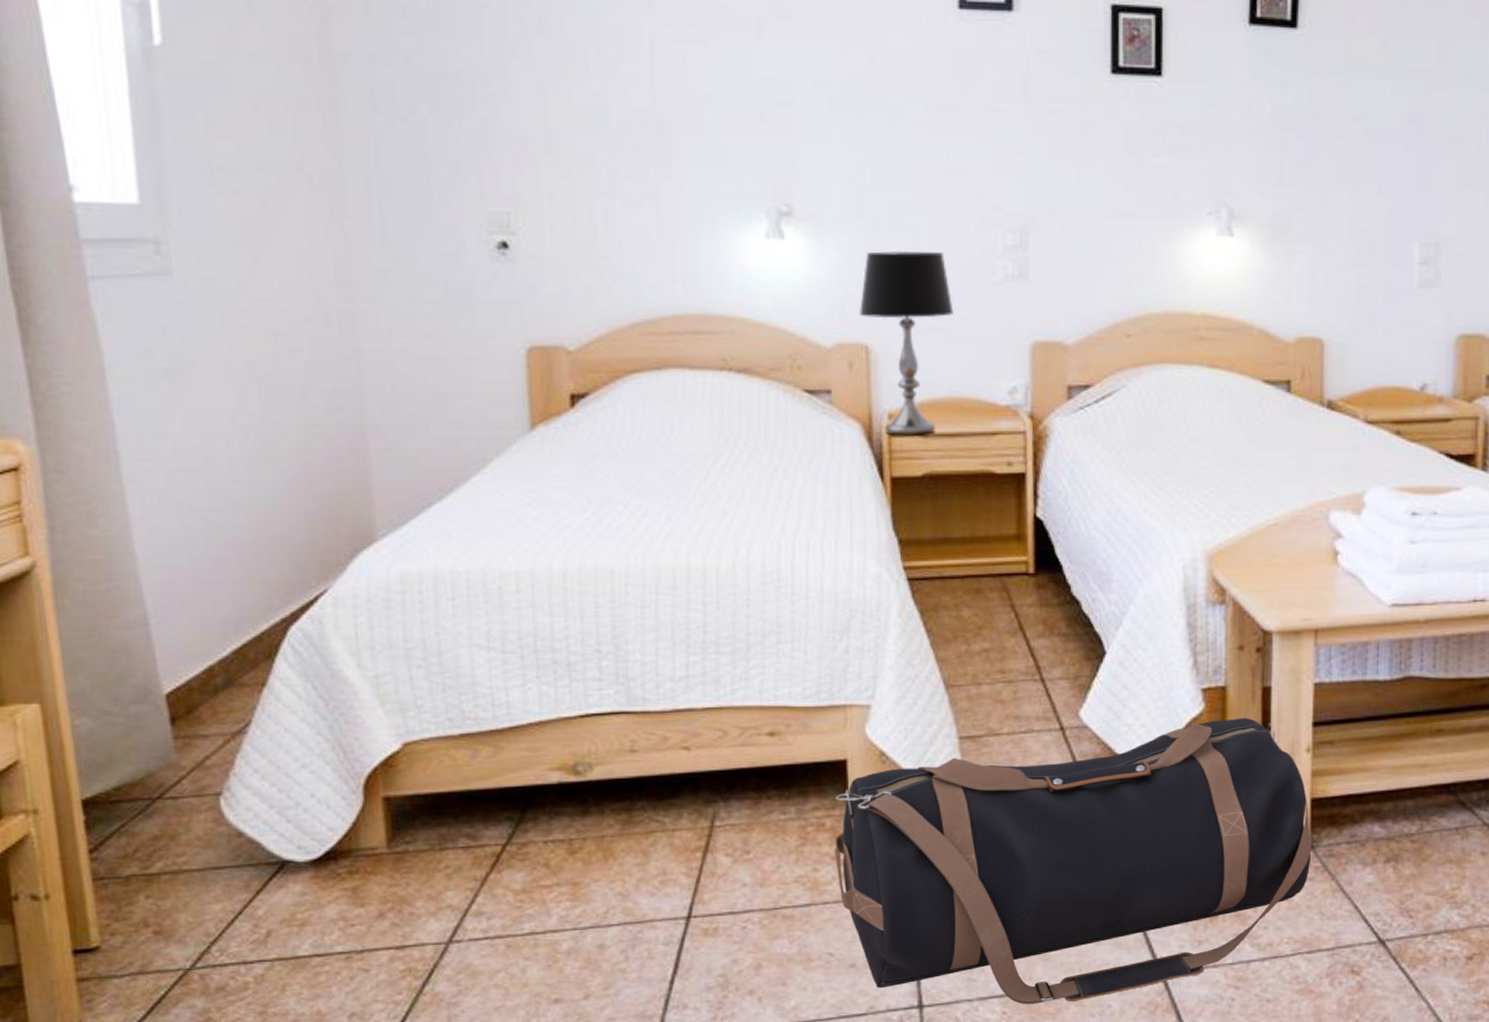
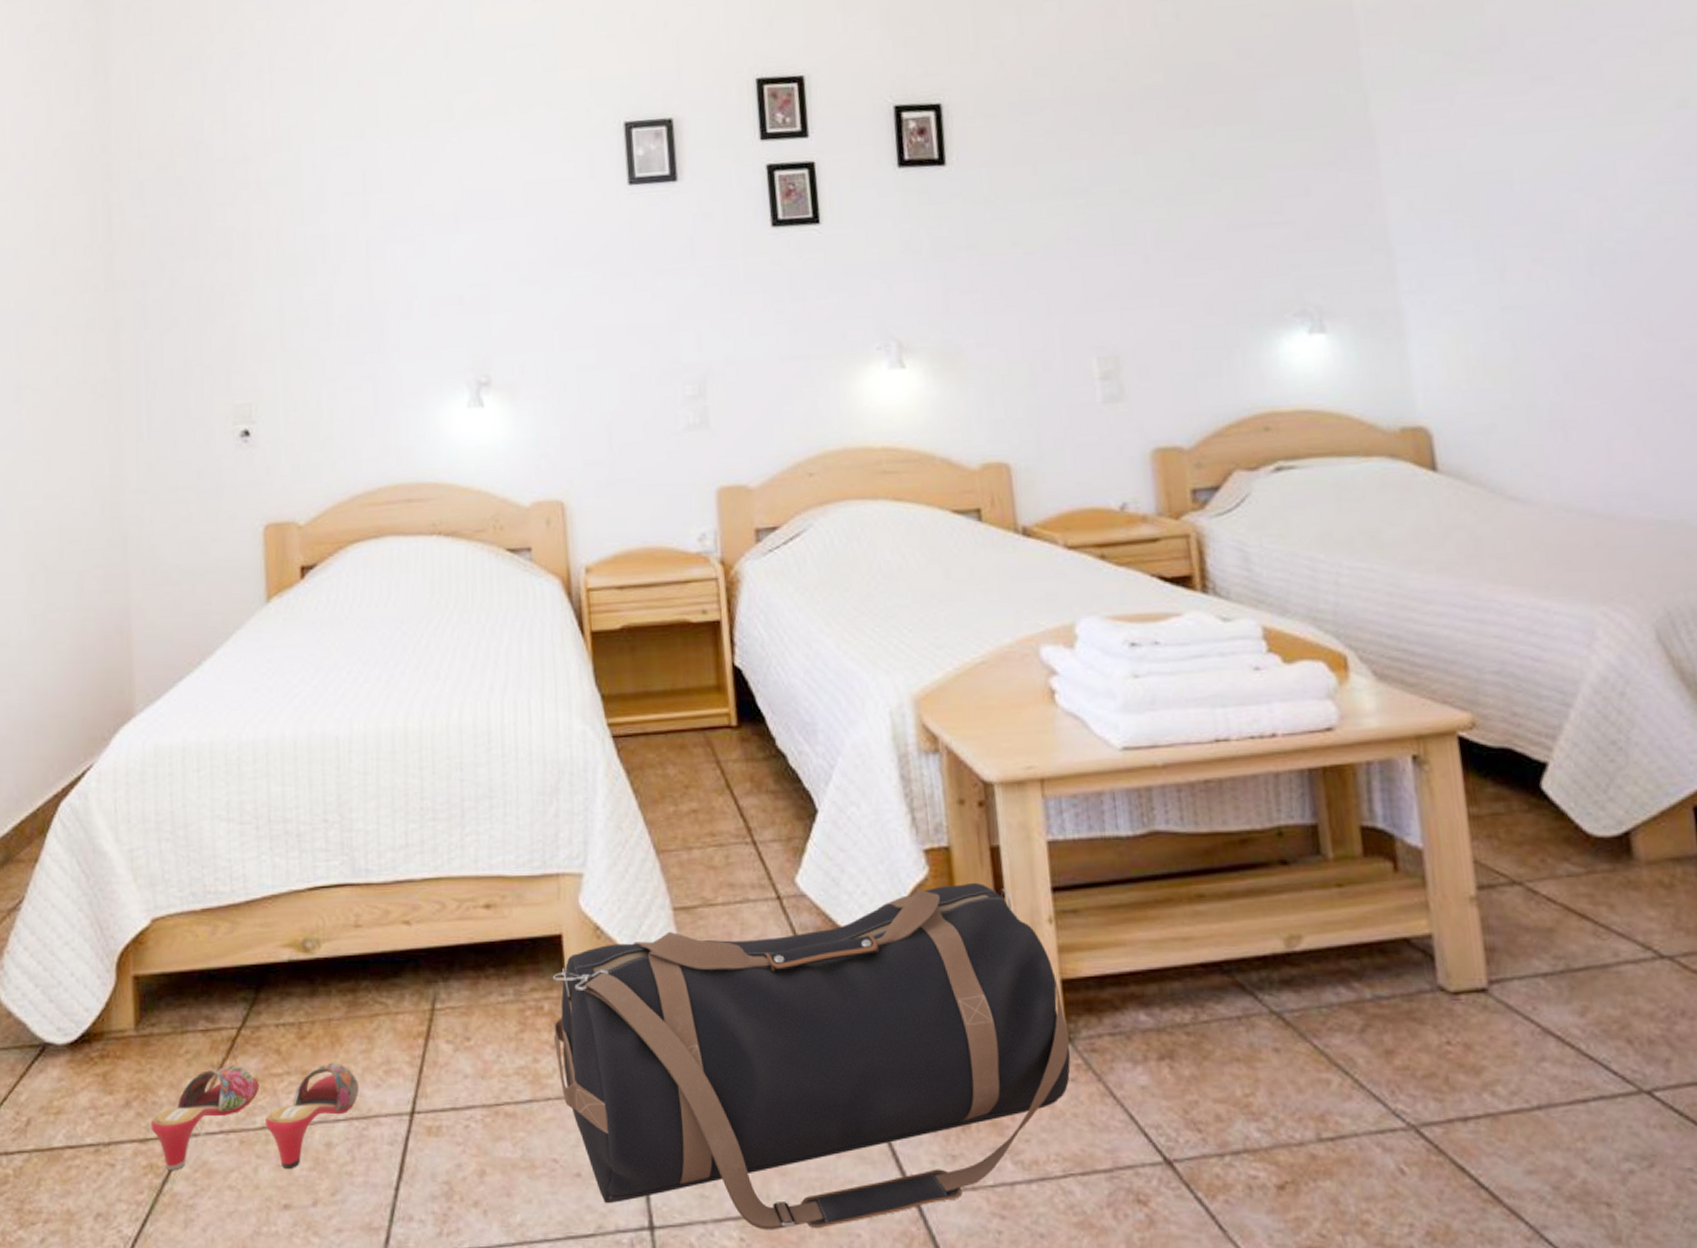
sandal: none [408,874,633,974] -> present [150,1062,359,1171]
table lamp: present [858,250,954,437] -> none [553,408,641,590]

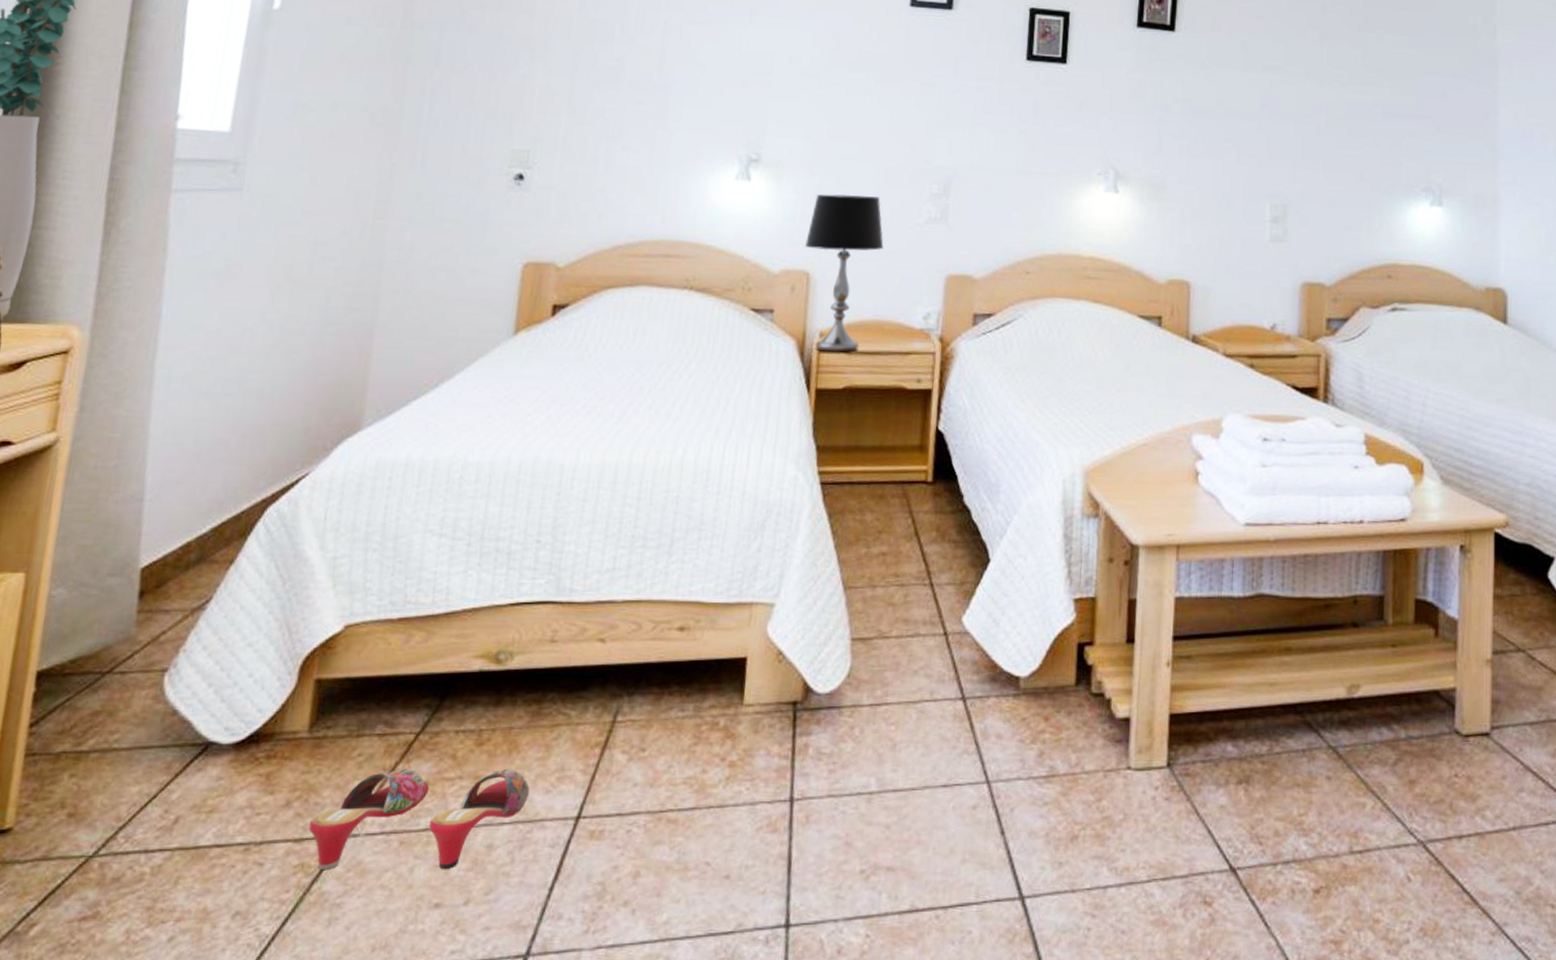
duffel bag: present [552,882,1071,1231] -> none [723,628,1170,928]
table lamp: none [553,408,641,590] -> present [804,194,884,353]

